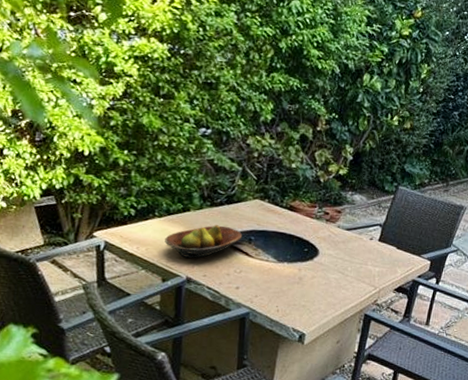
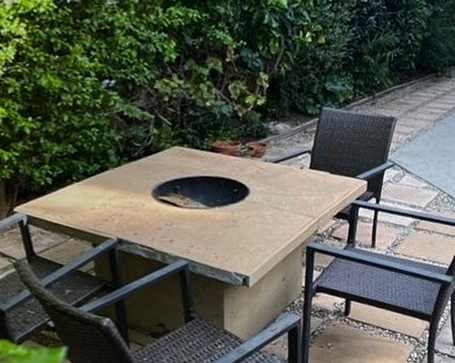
fruit bowl: present [165,225,243,258] -> none [88,179,168,219]

